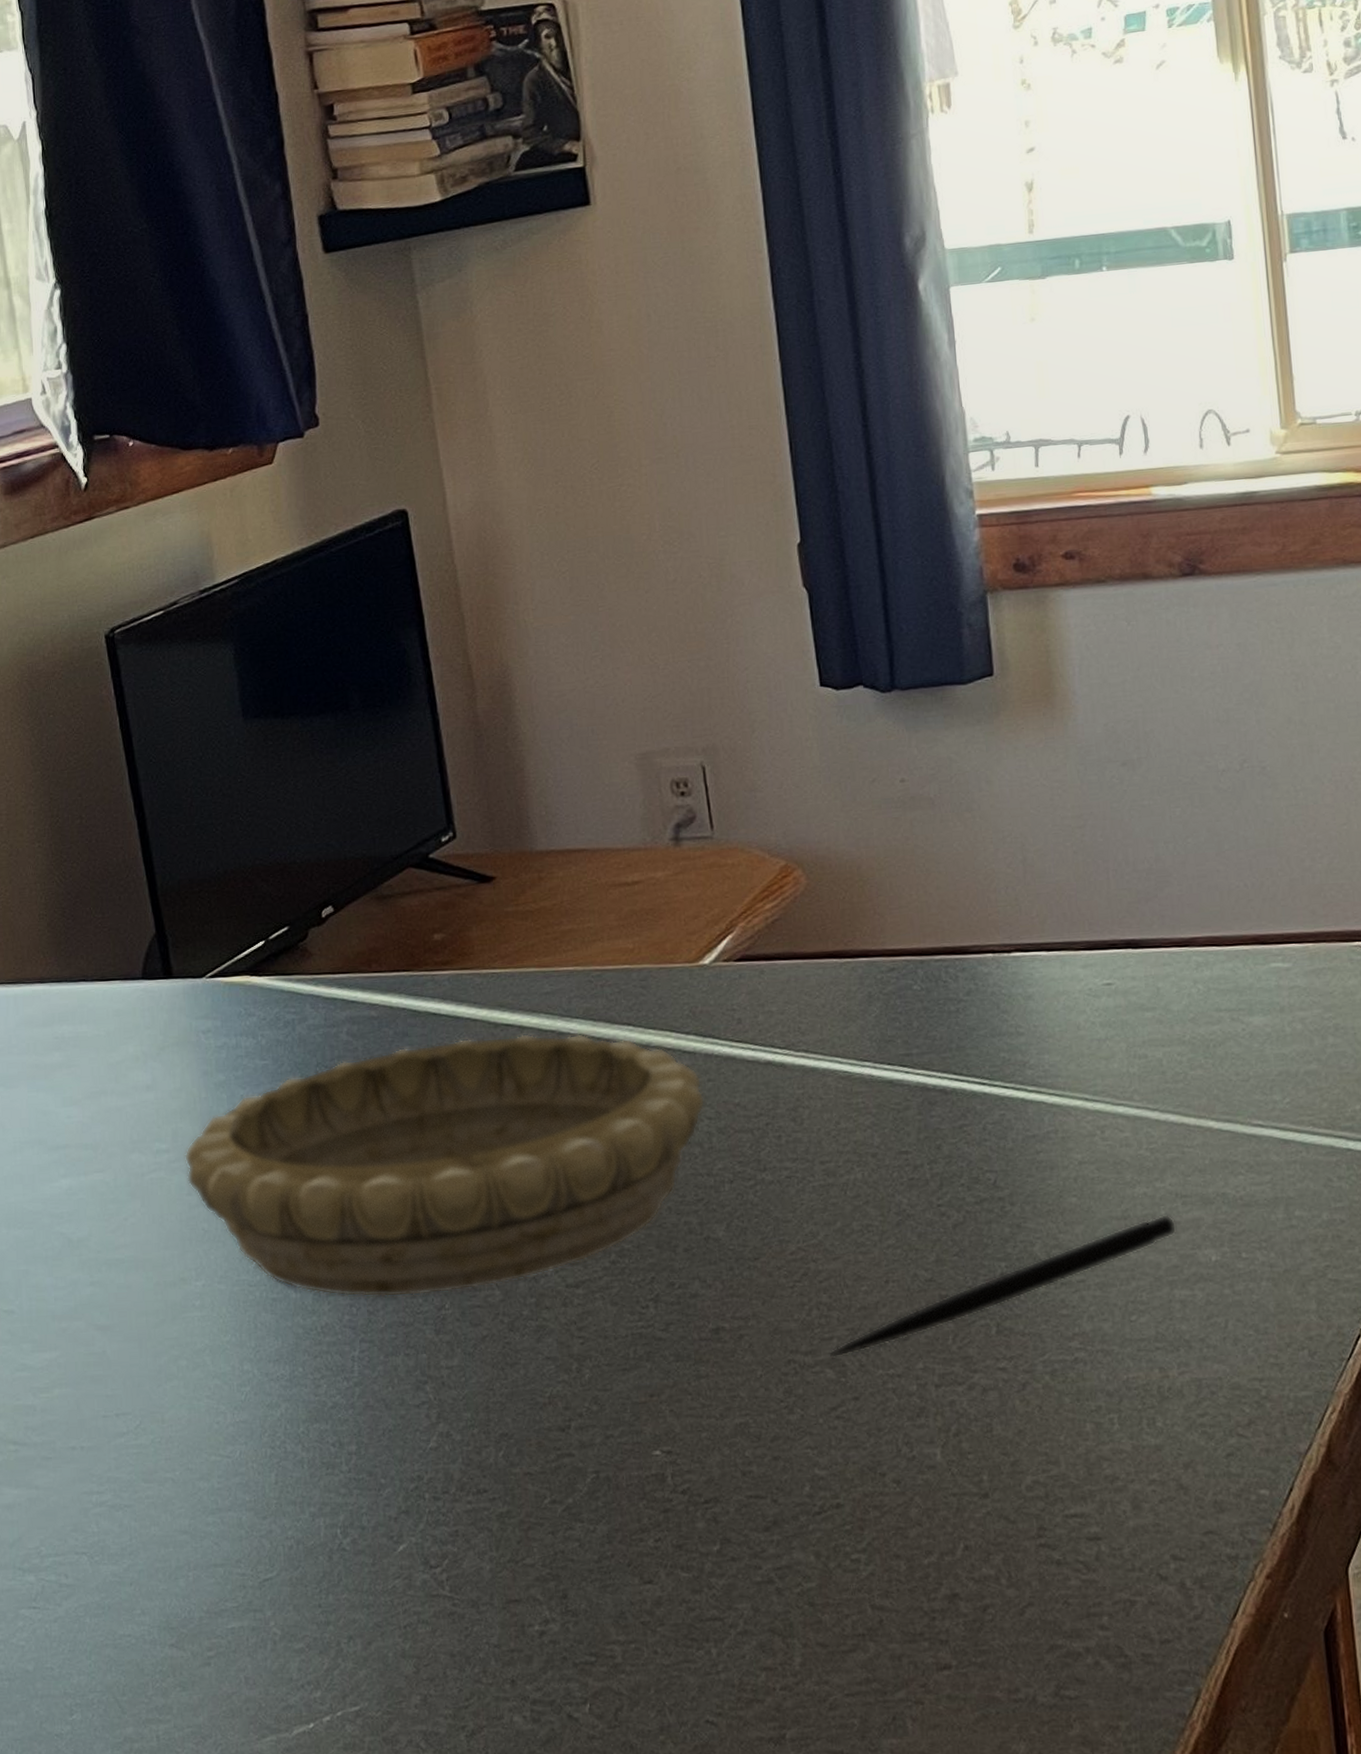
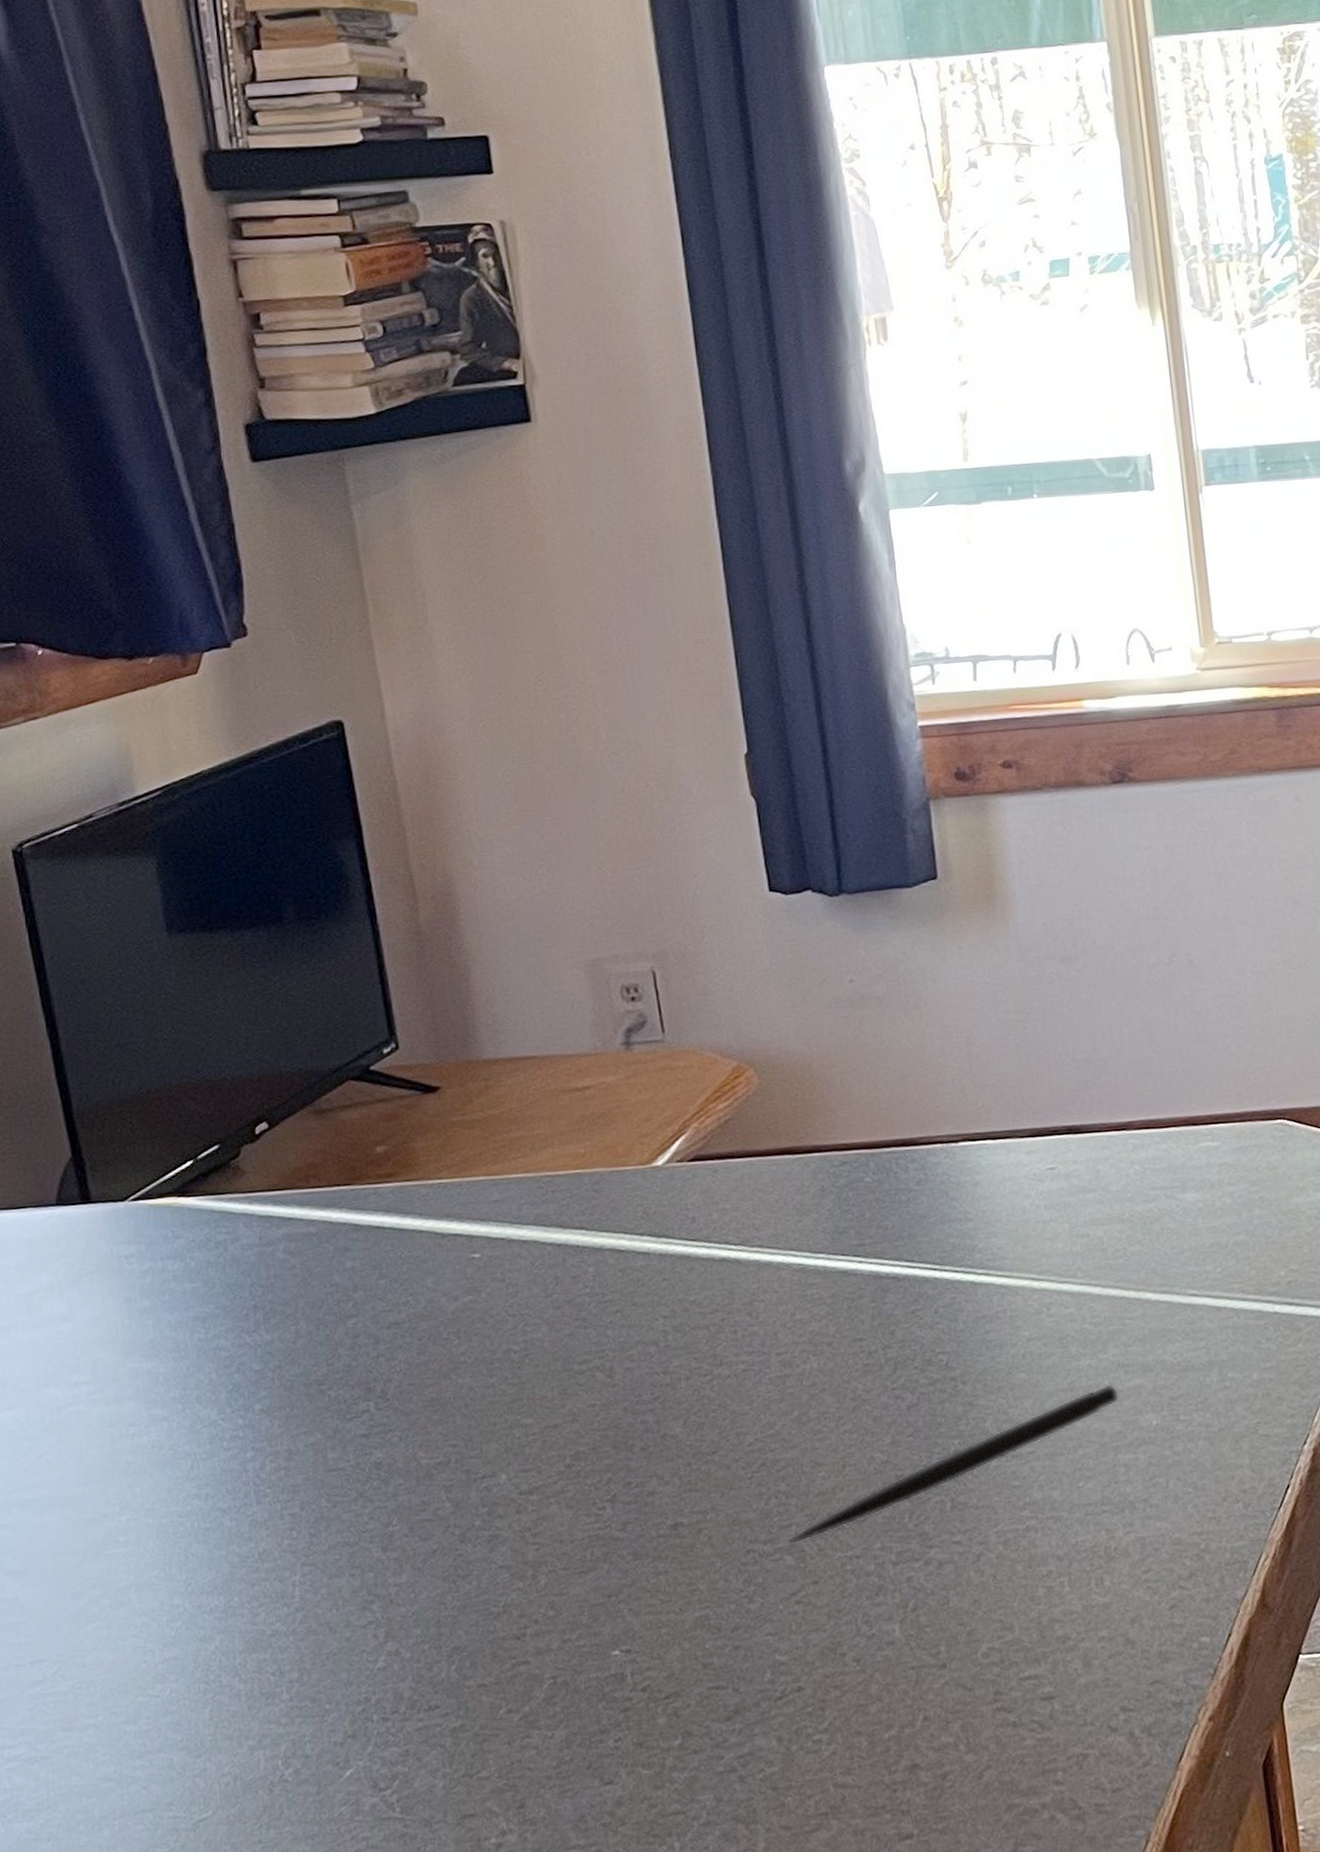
decorative bowl: present [184,1033,706,1298] -> none [105,1240,661,1521]

